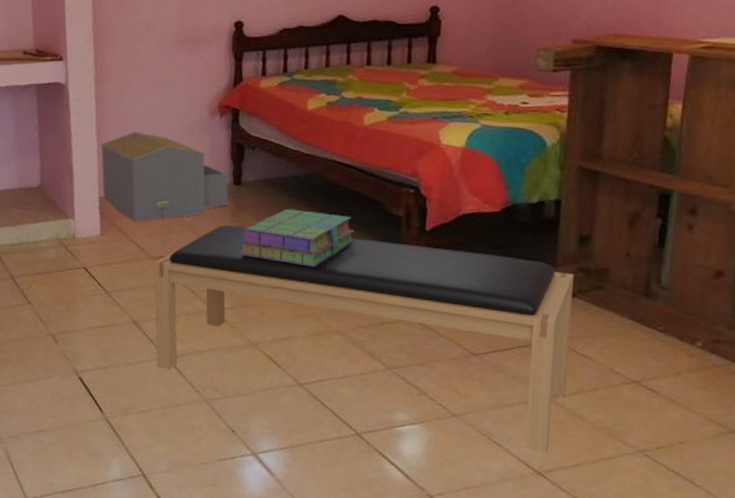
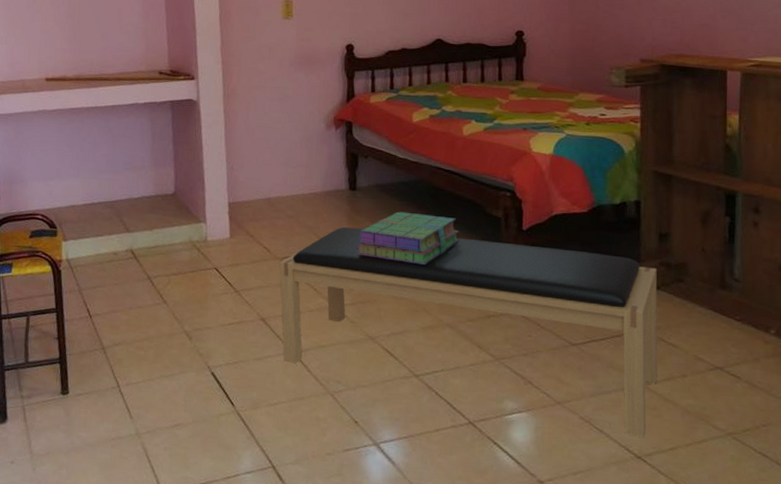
architectural model: present [101,131,228,222] -> none [229,142,345,225]

